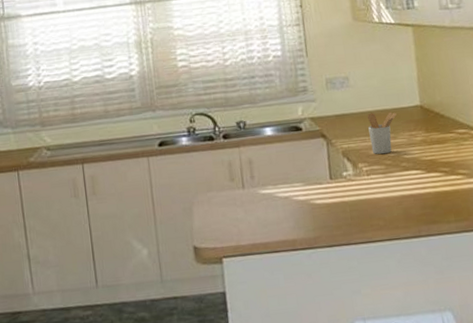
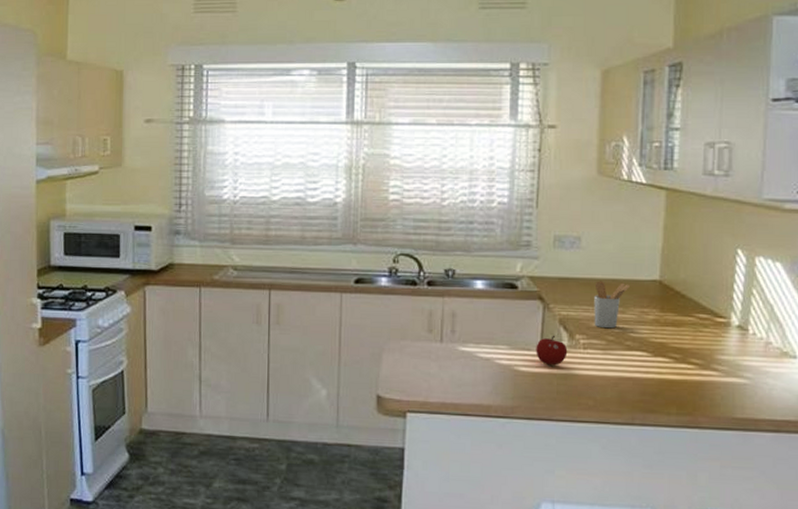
fruit: none [326,167,354,195] -> present [536,335,568,366]

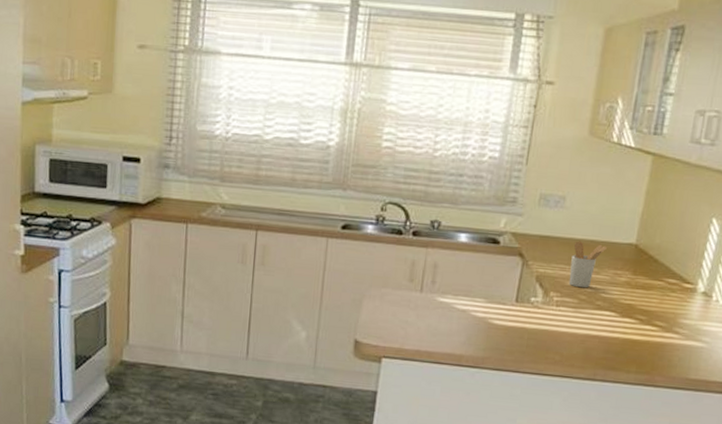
fruit: present [536,335,568,366] -> none [510,291,541,321]

